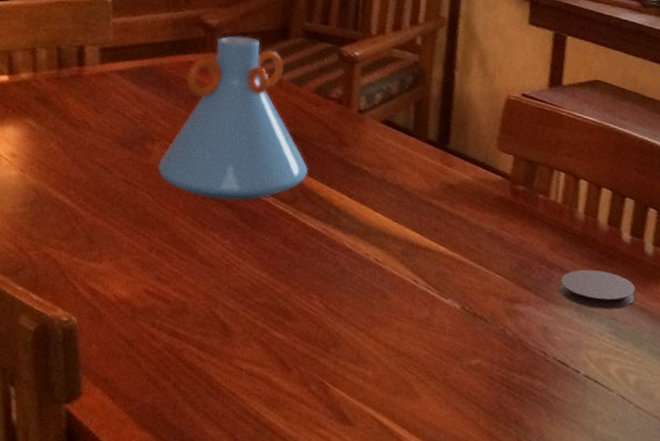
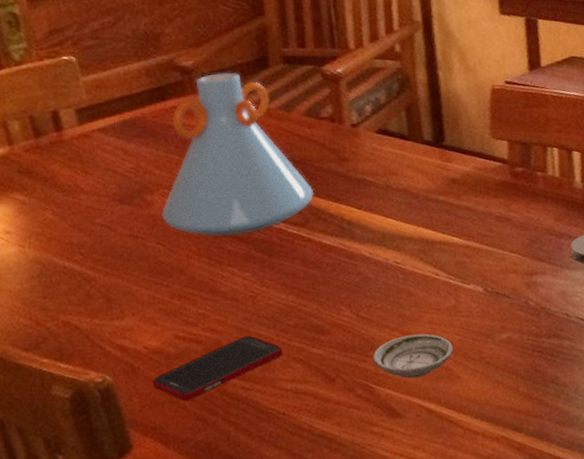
cell phone: none [113,304,246,359] -> present [152,335,283,401]
saucer: none [334,338,419,387] -> present [373,333,454,379]

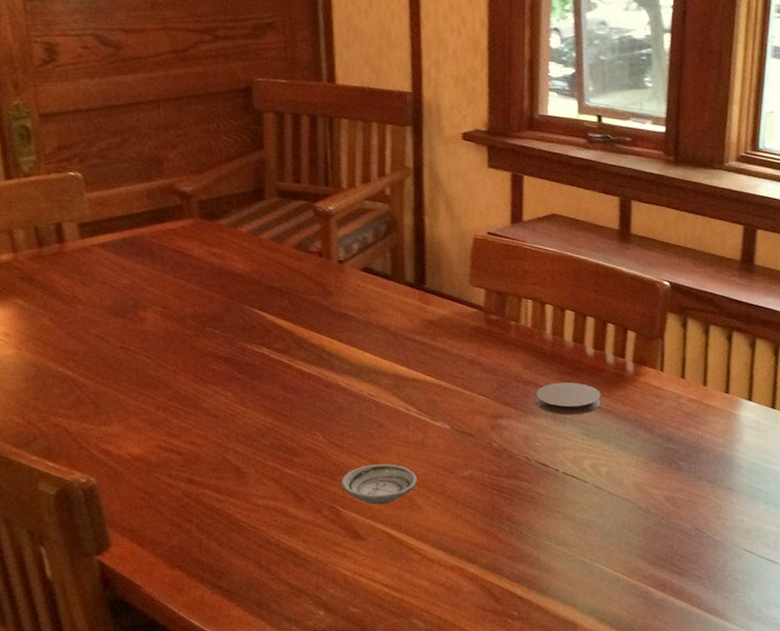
cell phone: present [152,335,283,401] -> none [133,451,258,507]
vase: present [161,72,315,237] -> none [152,201,298,357]

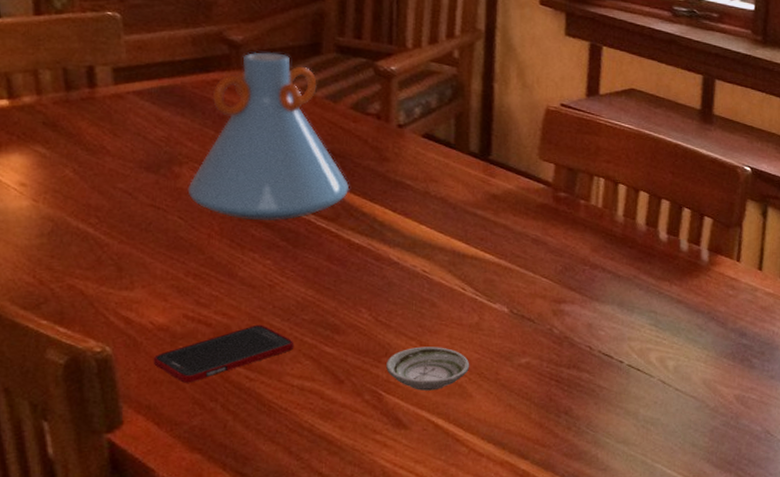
cell phone: none [133,451,258,507] -> present [153,324,295,383]
vase: none [152,201,298,357] -> present [187,52,350,222]
coaster: present [536,382,601,415] -> none [603,268,673,304]

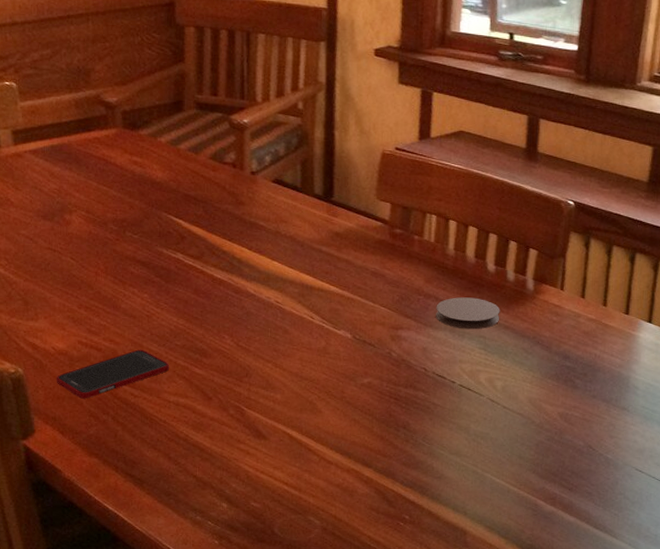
vase: present [187,52,350,222] -> none [77,111,212,260]
saucer: present [386,346,470,391] -> none [247,368,319,407]
coaster: none [603,268,673,304] -> present [436,297,501,330]

